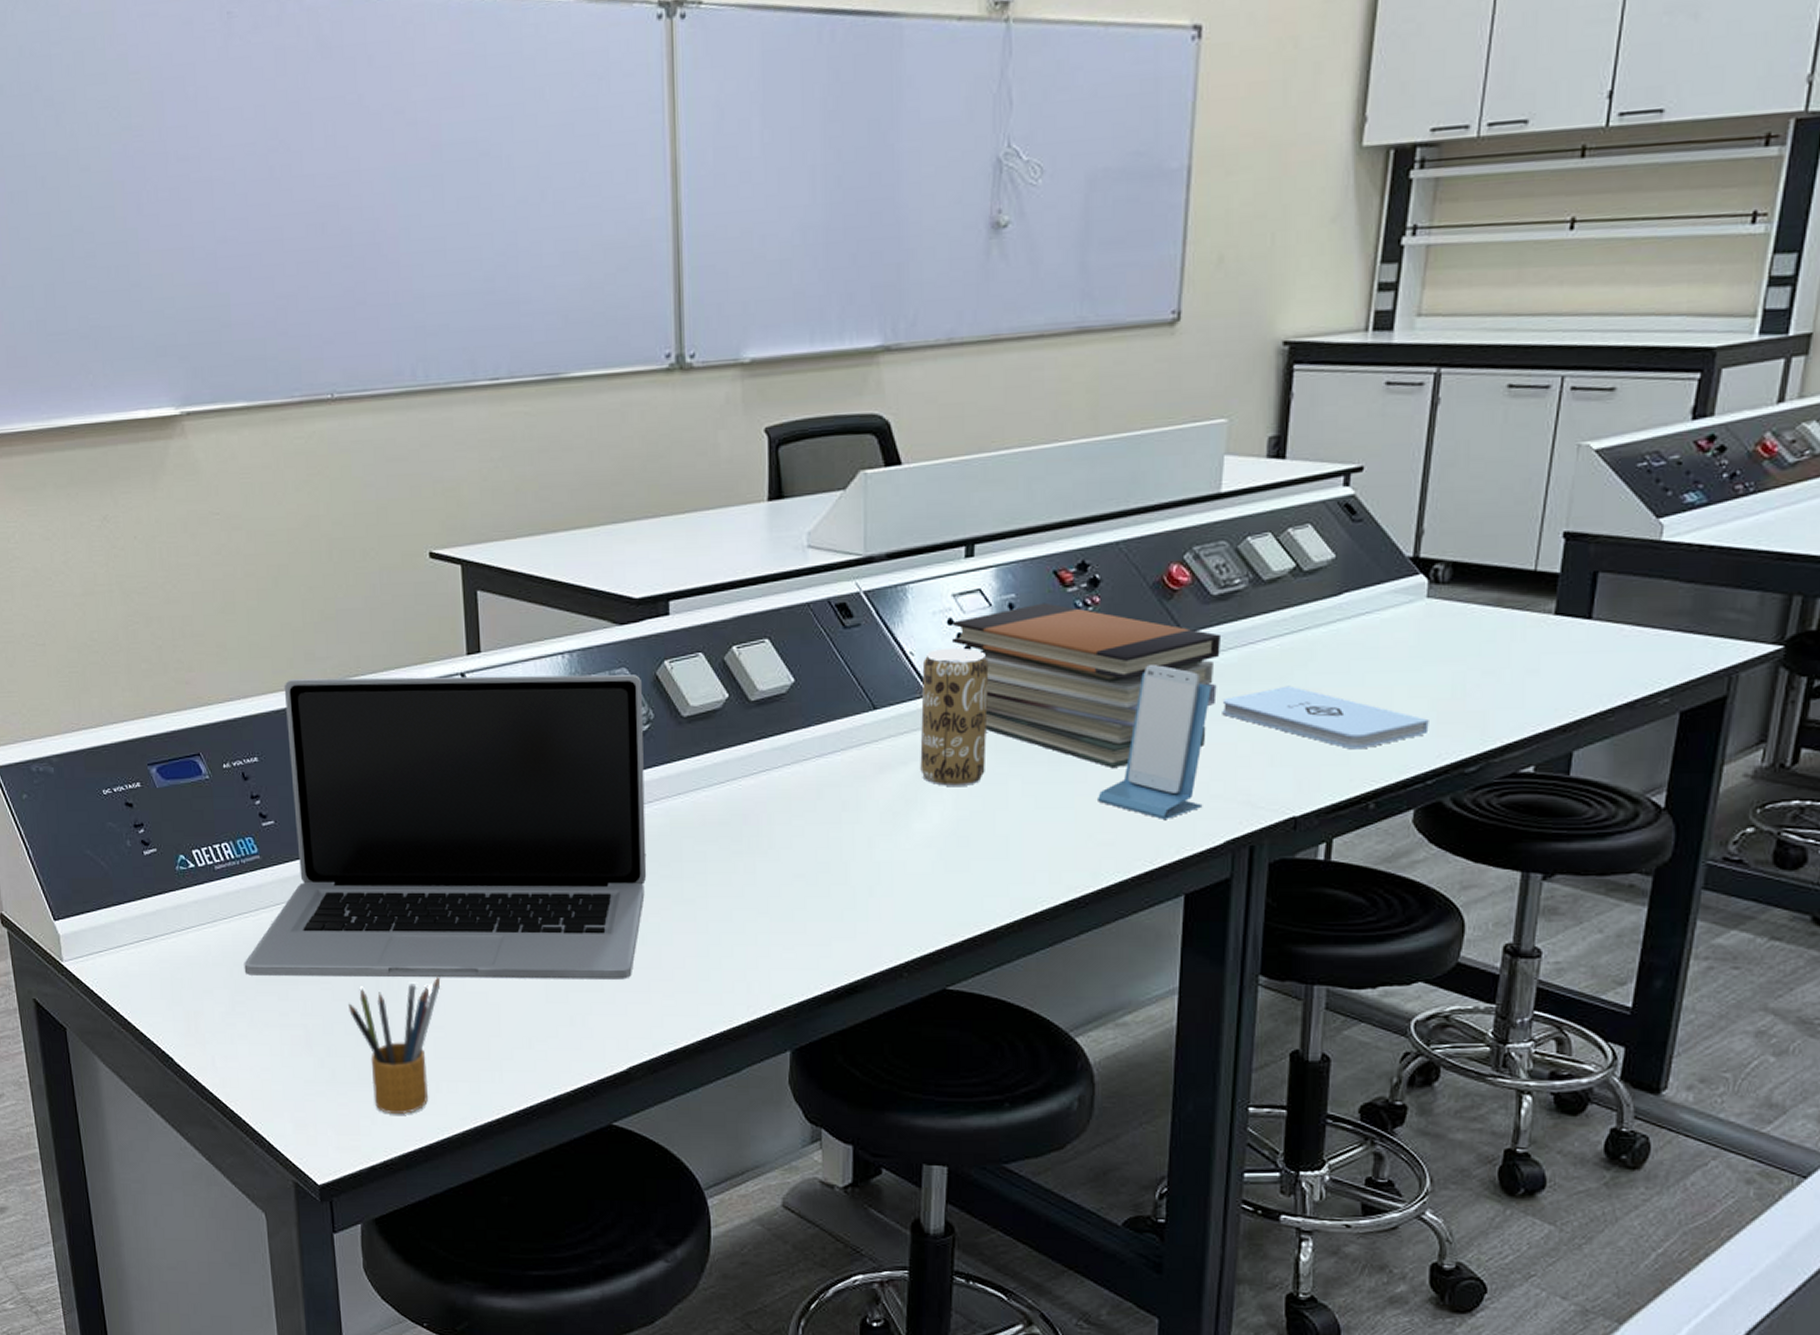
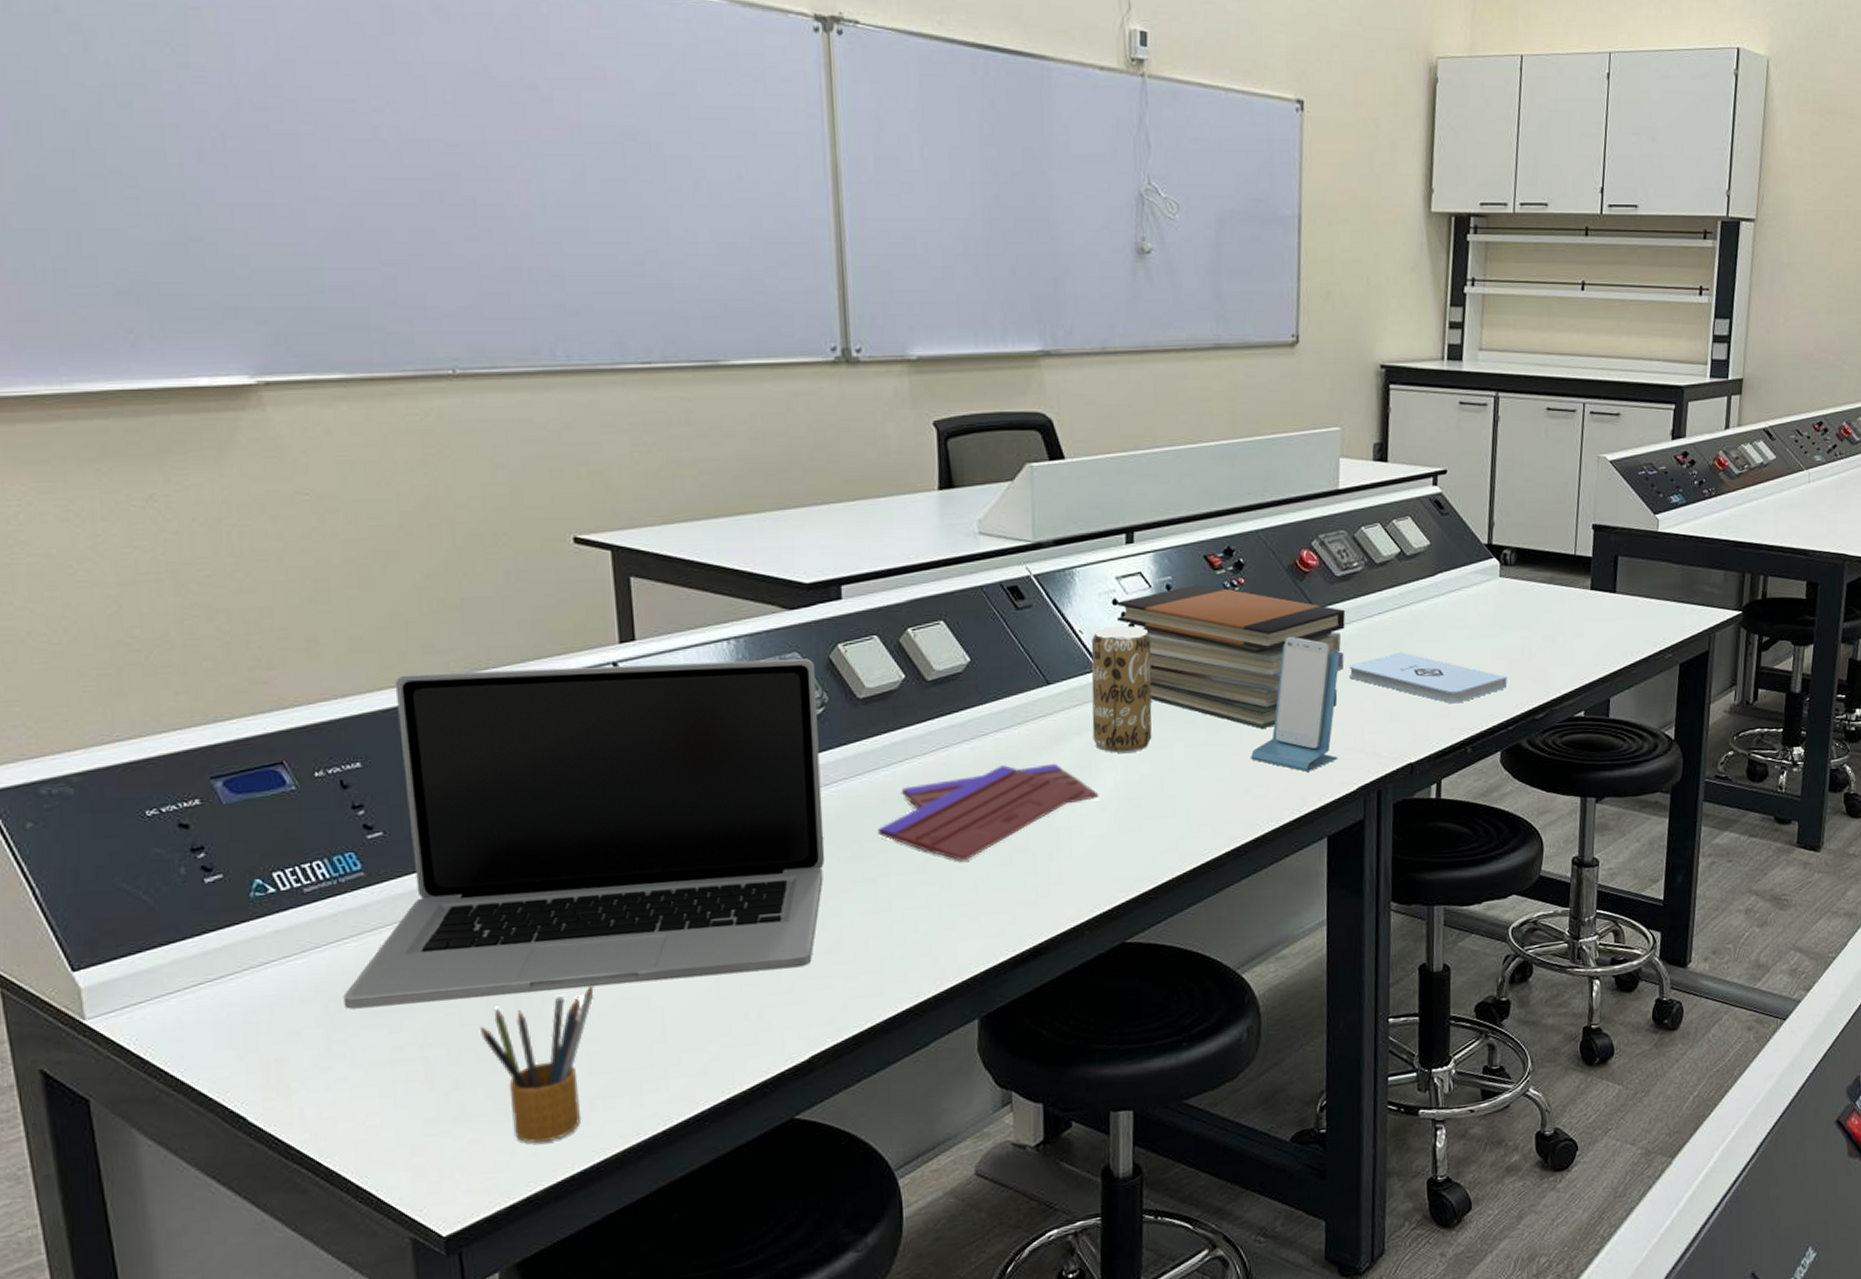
book: none [697,792,925,889] -> present [878,763,1099,861]

